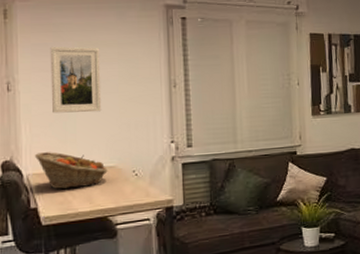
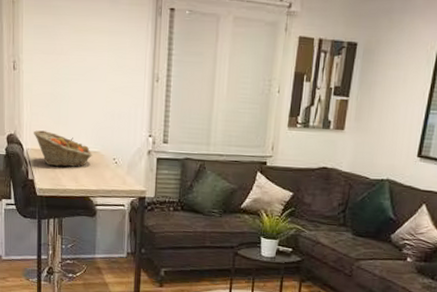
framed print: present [50,46,102,114] -> none [49,29,93,99]

